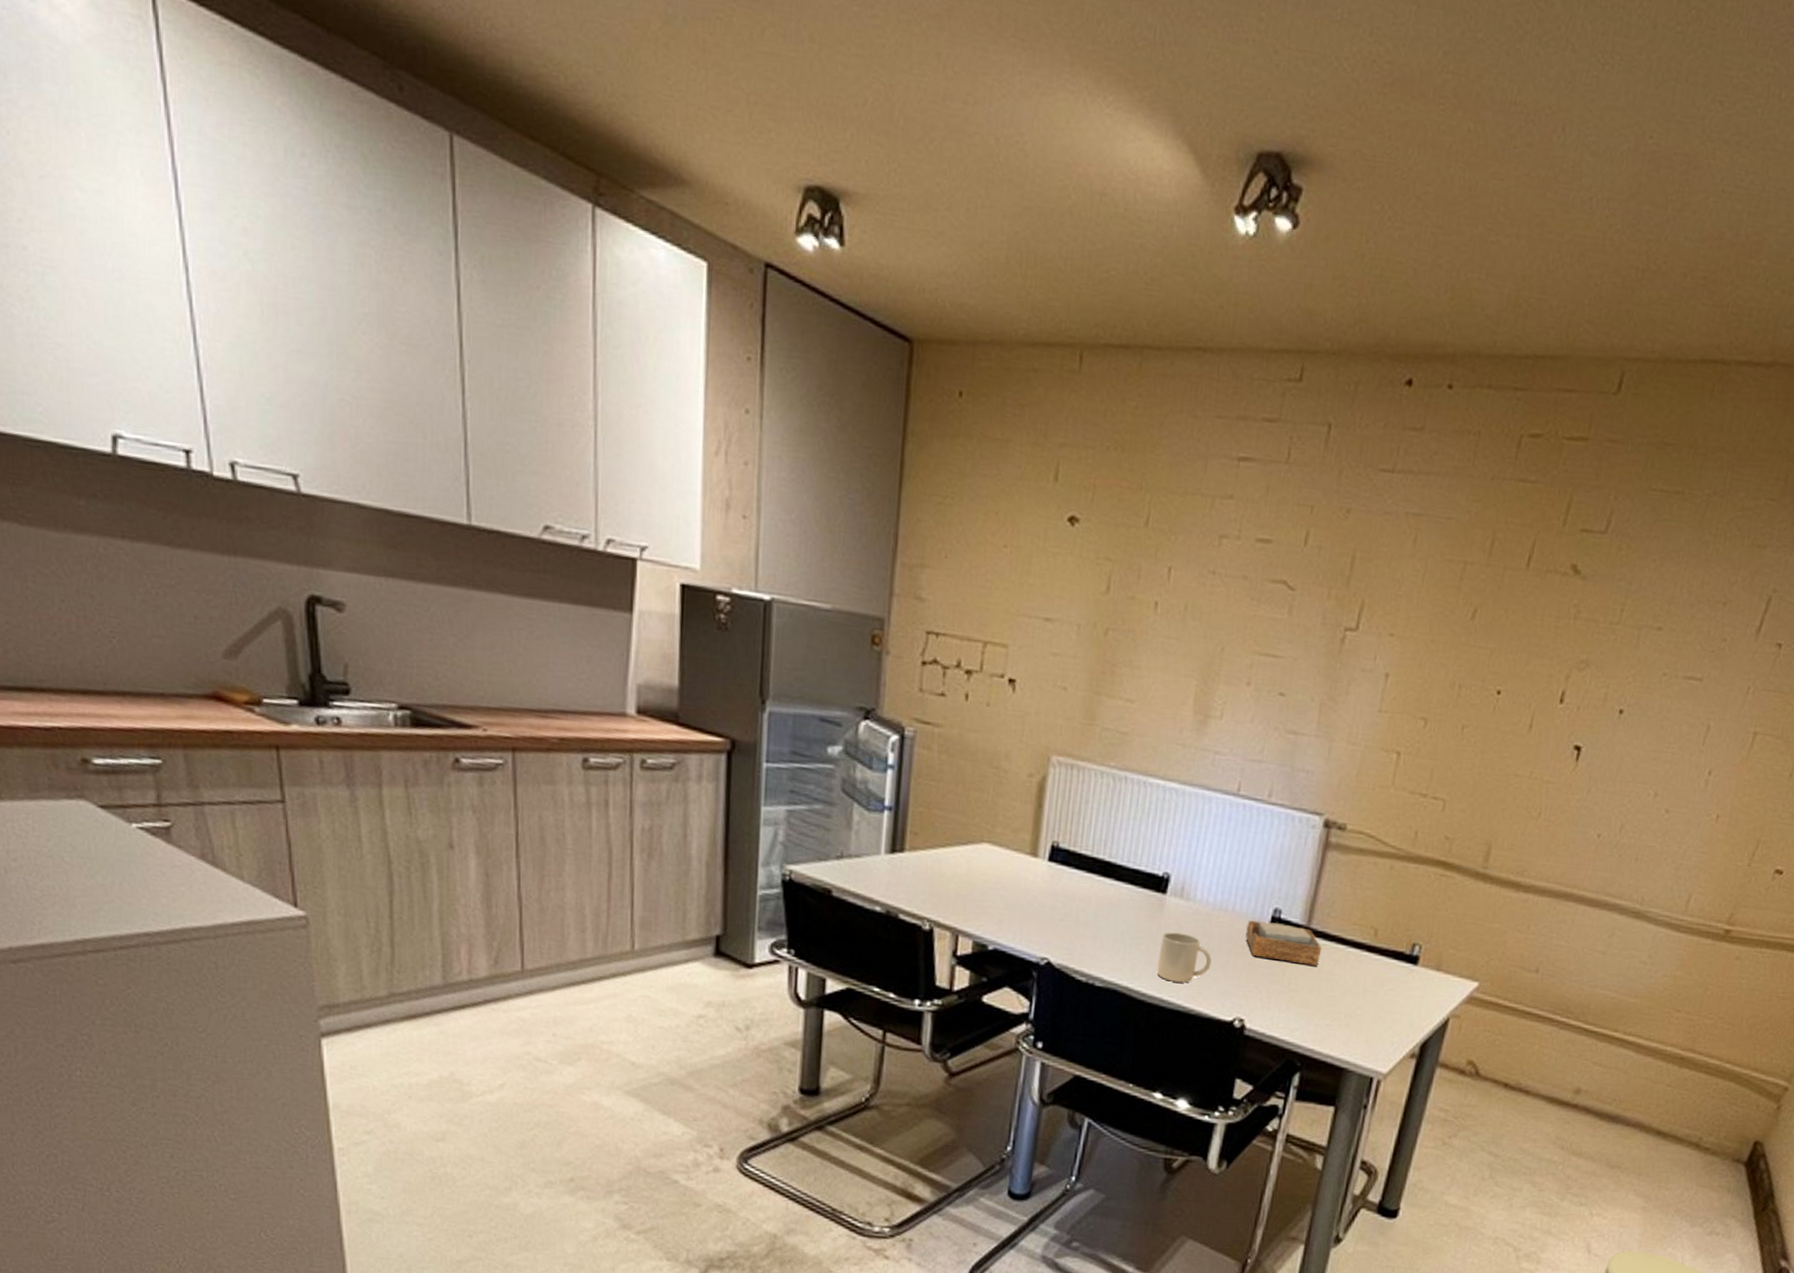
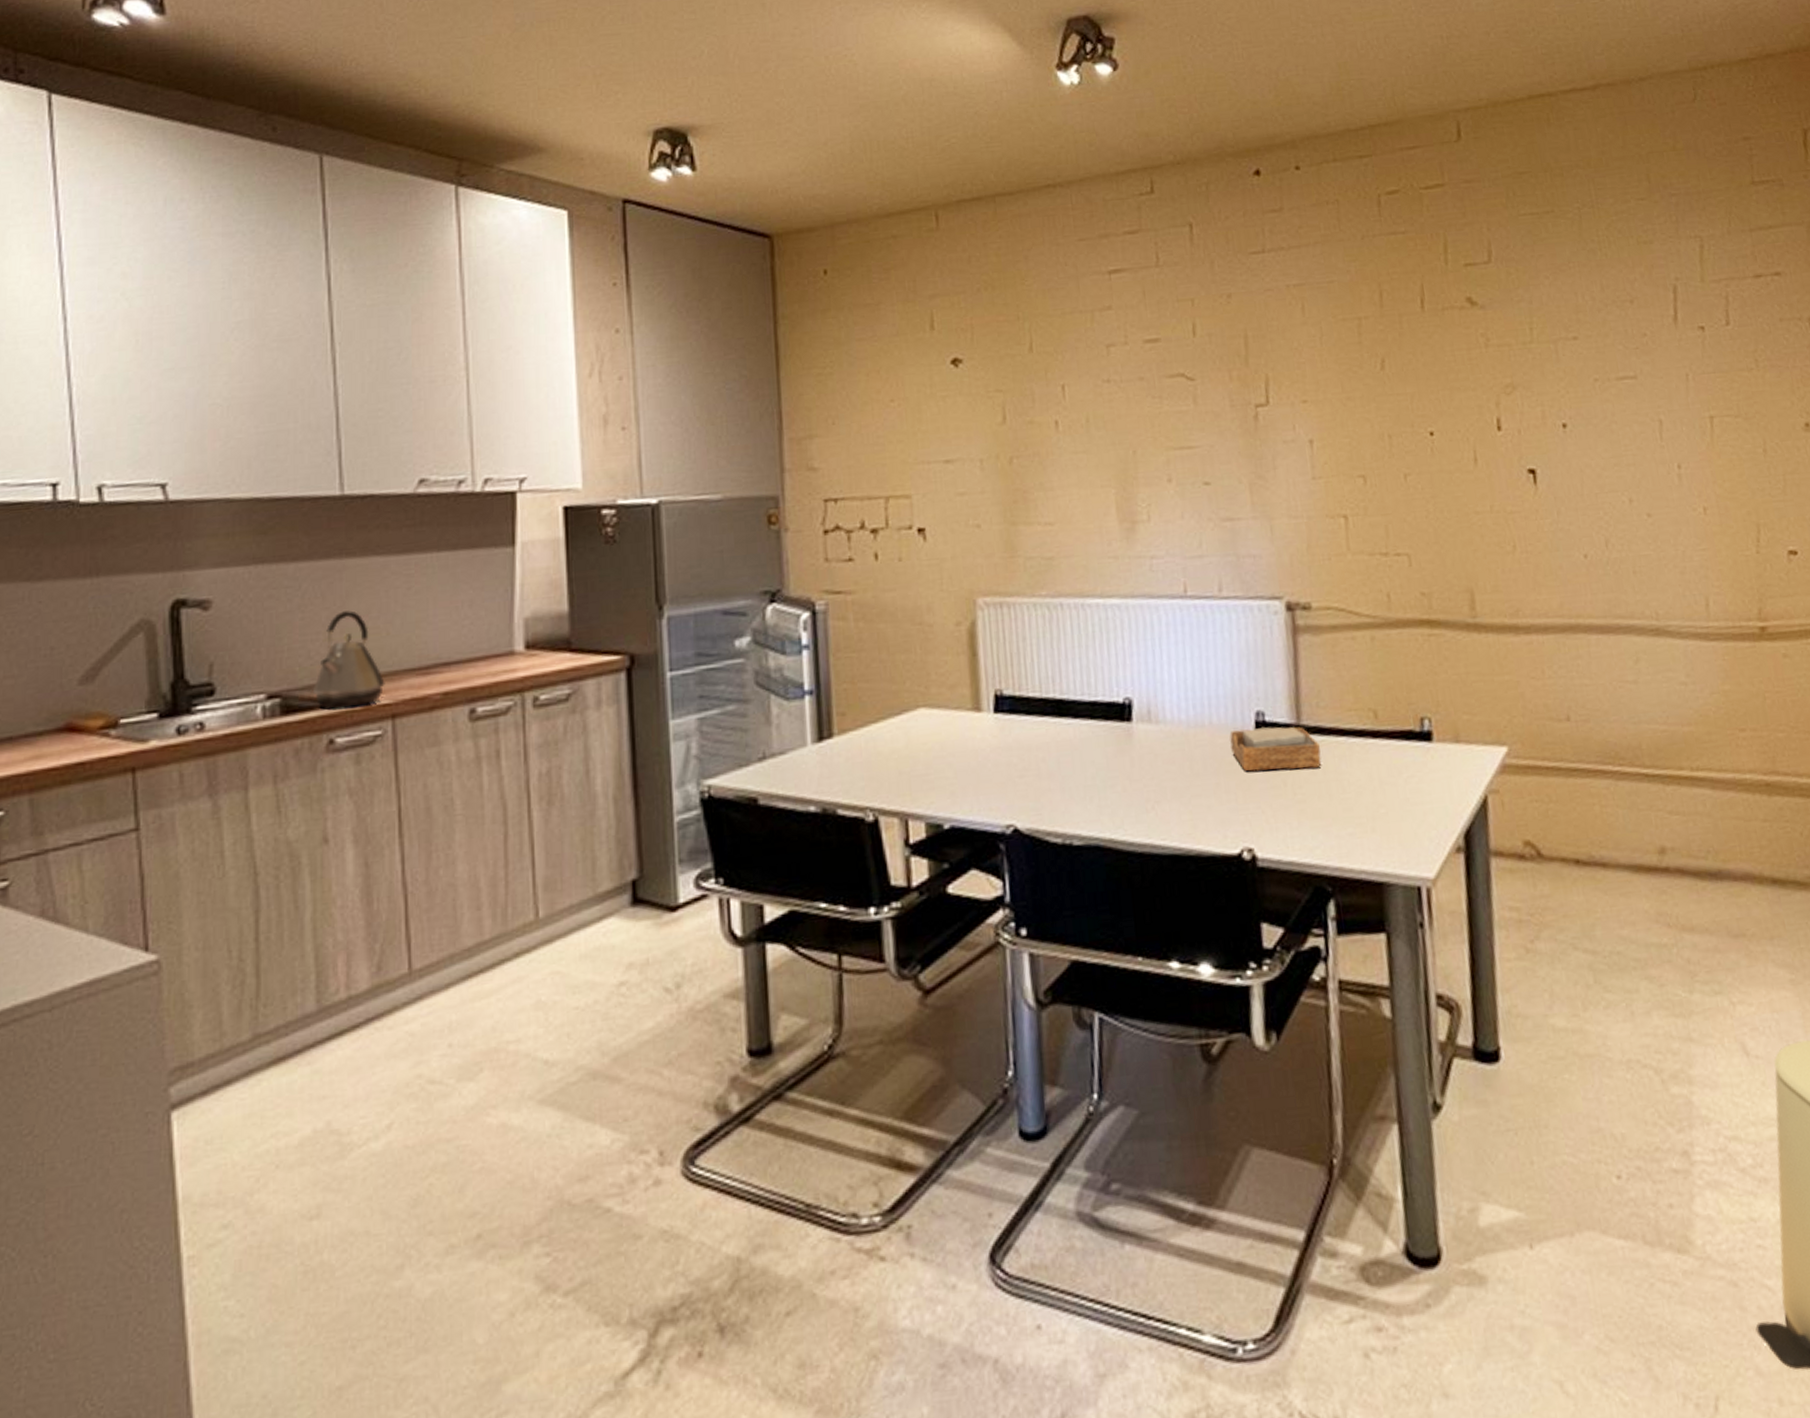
kettle: none [441,641,507,735] -> present [313,610,385,709]
mug: present [1157,932,1212,983] -> none [1137,762,1201,822]

